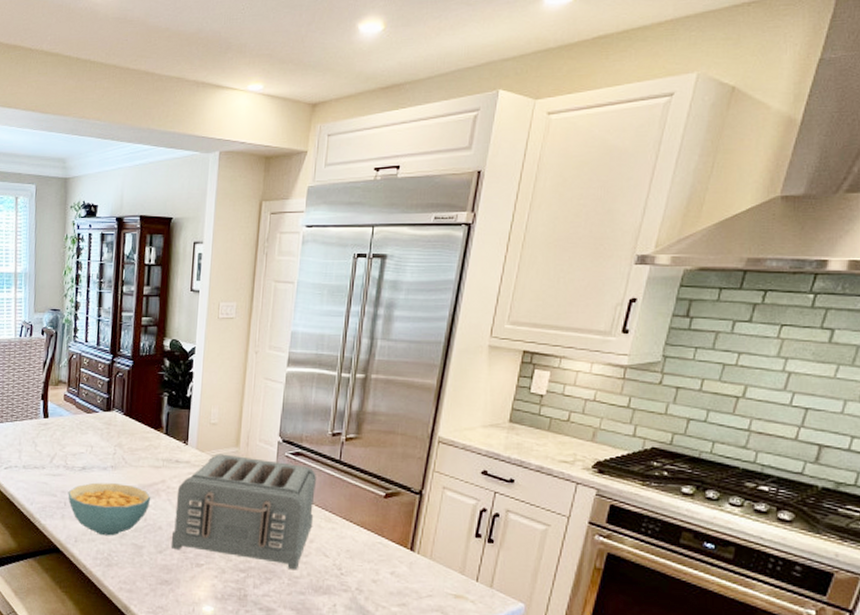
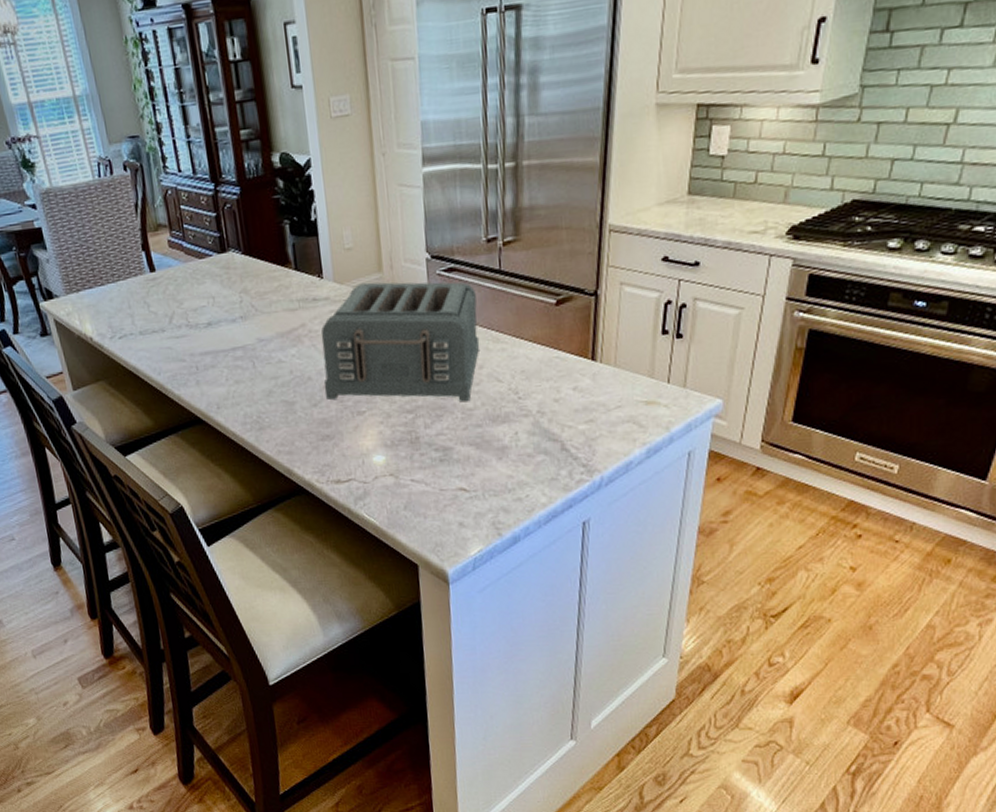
cereal bowl: present [68,482,151,536] -> none [197,335,293,397]

